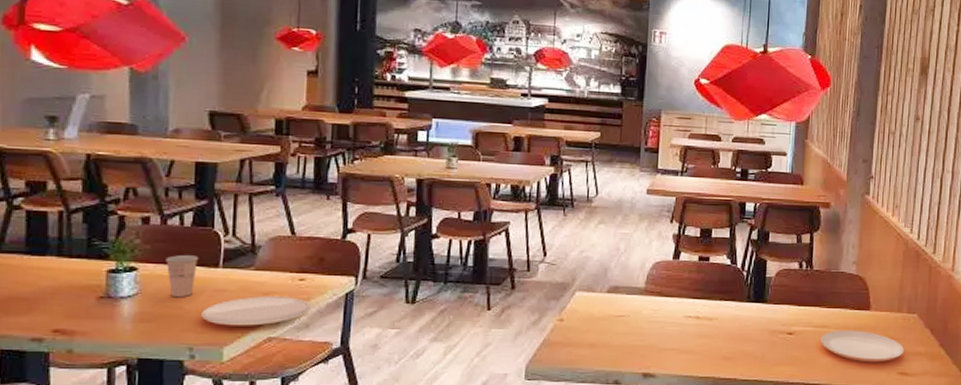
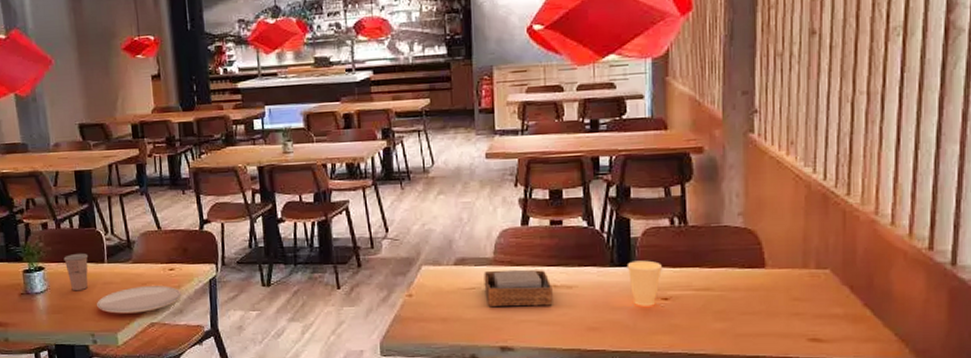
napkin holder: none [633,299,695,336] -> present [484,269,553,308]
cup: none [760,298,789,340] -> present [626,260,662,306]
plate: present [820,330,904,363] -> none [703,291,814,329]

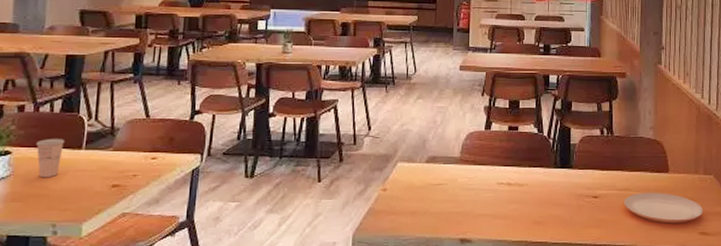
plate: present [97,286,182,314] -> none [65,175,161,203]
napkin holder: present [484,269,553,308] -> none [450,168,507,202]
cup: present [626,260,662,306] -> none [567,163,593,203]
plate: none [703,291,814,329] -> present [623,192,703,224]

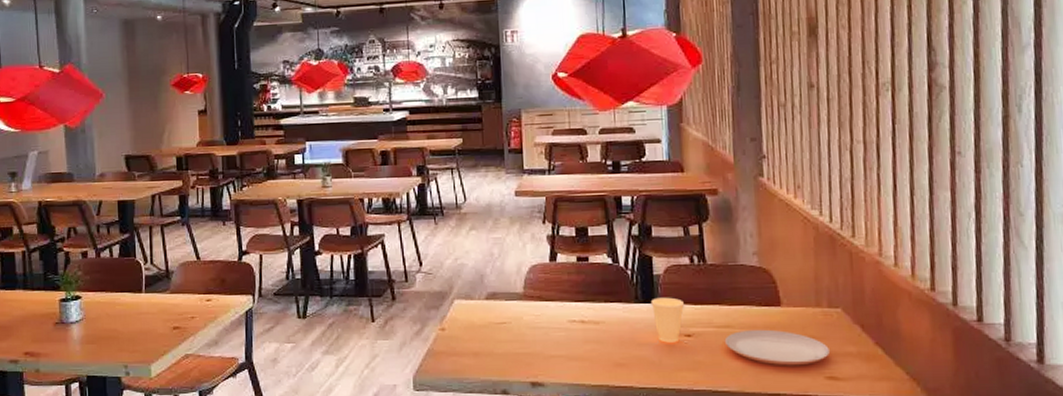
cup: present [36,139,65,178] -> none [101,283,127,321]
cup: none [567,163,593,203] -> present [650,297,684,343]

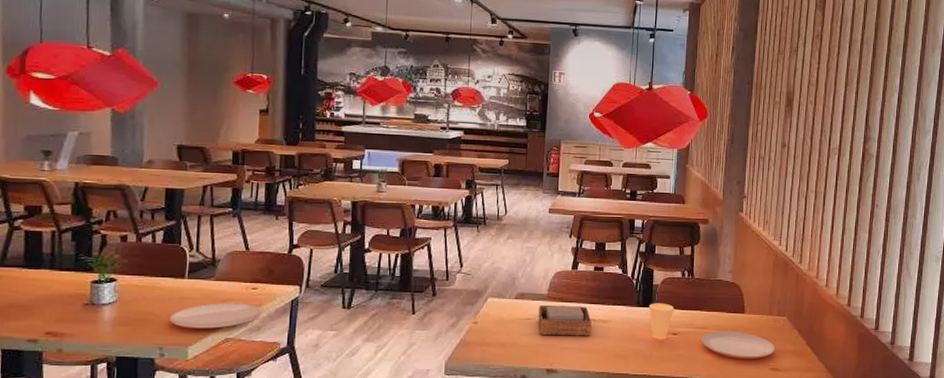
plate: none [132,316,218,345] -> present [170,303,262,329]
napkin holder: none [514,304,581,342] -> present [538,304,592,336]

